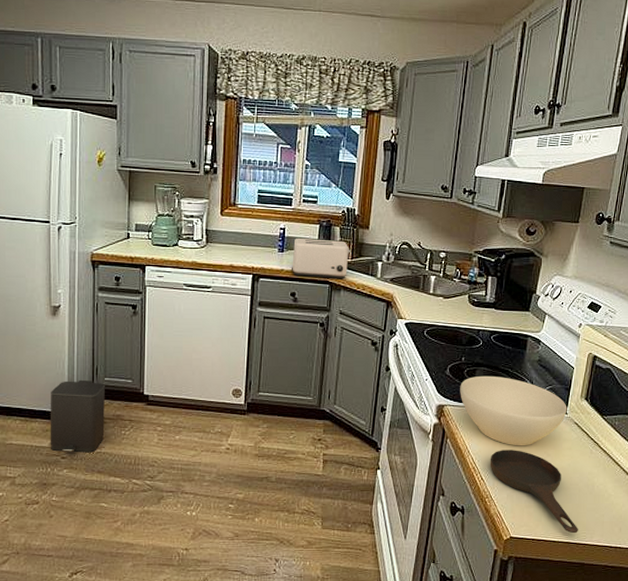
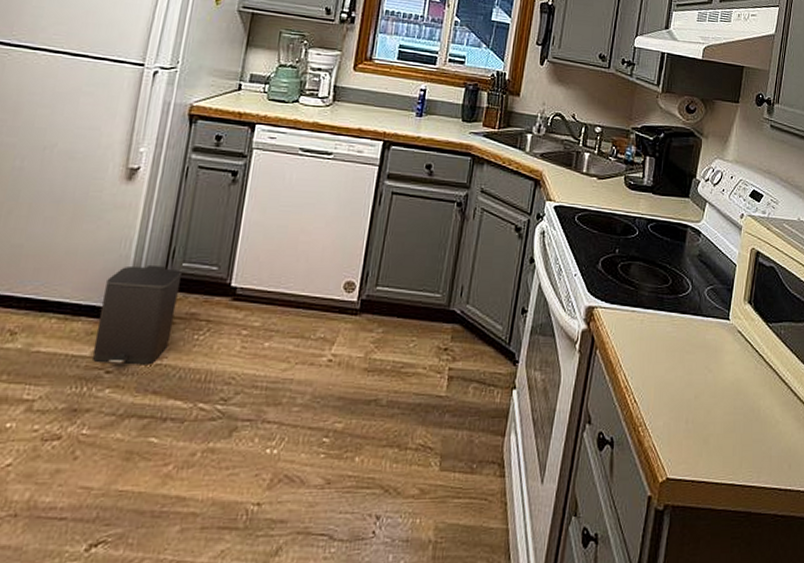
toaster: present [292,237,351,280] -> none [430,101,499,152]
bowl: present [460,375,567,446] -> none [612,271,730,360]
frying pan: present [490,450,578,534] -> none [644,364,744,473]

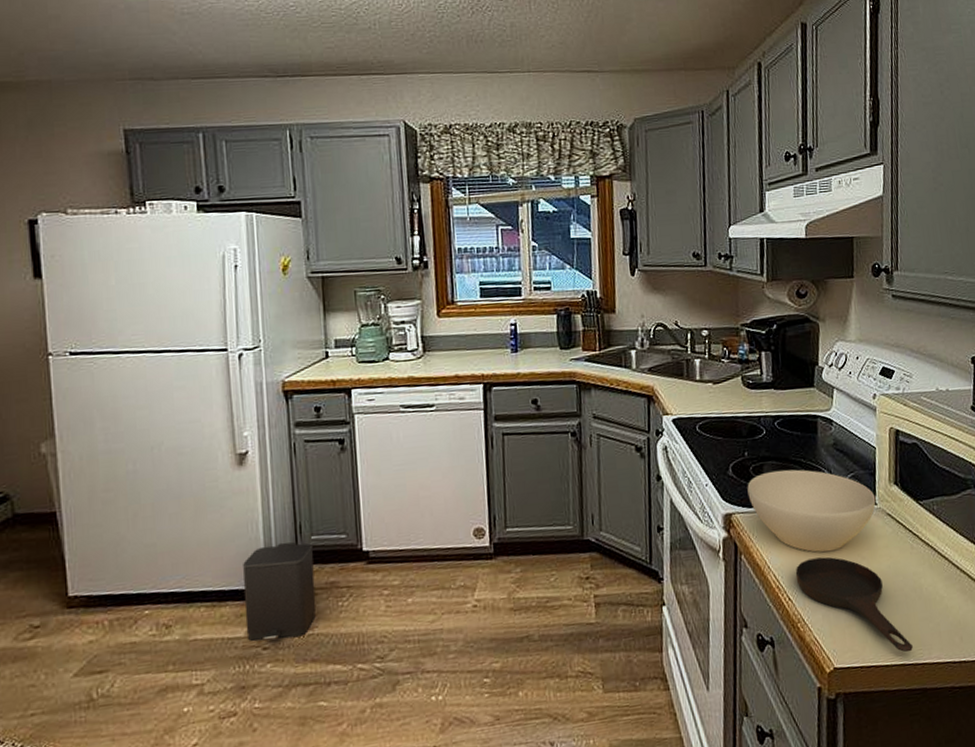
bowl: none [612,271,730,360] -> present [747,469,876,553]
frying pan: none [644,364,744,473] -> present [795,556,913,653]

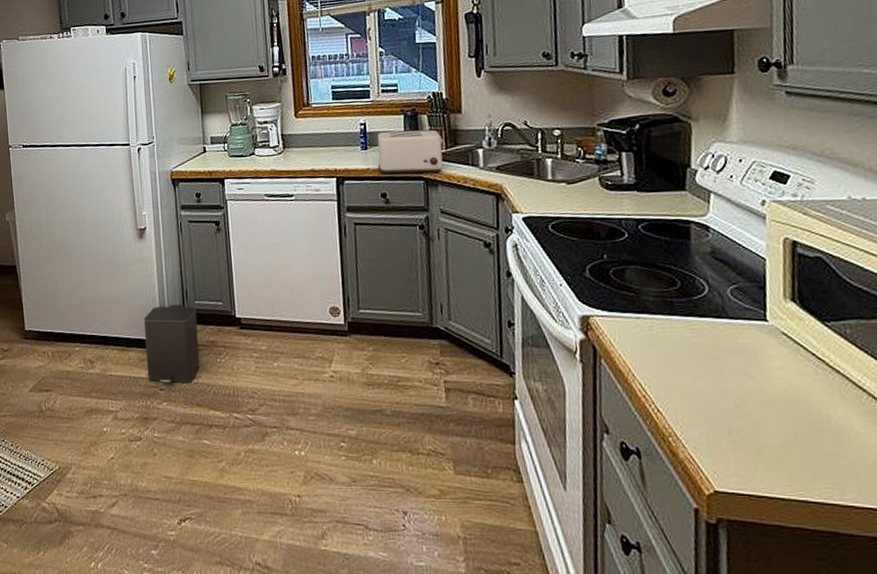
toaster: none [528,330,598,379] -> present [377,129,445,175]
bowl: present [747,469,876,553] -> none [607,275,767,367]
frying pan: present [795,556,913,653] -> none [665,371,819,489]

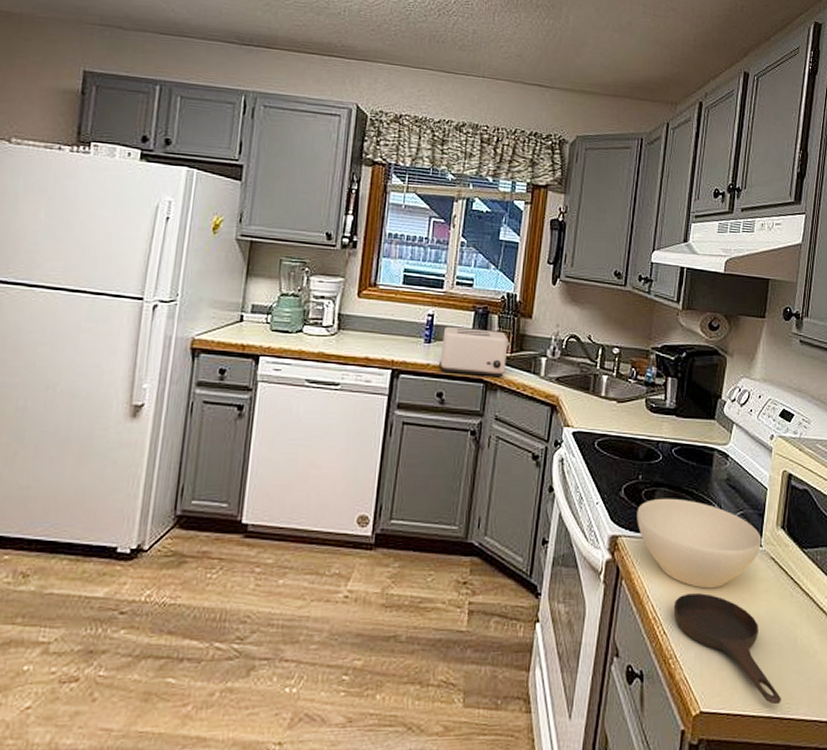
pedal bin: present [144,304,200,384] -> none [106,503,192,605]
bowl: none [607,275,767,367] -> present [637,498,762,589]
frying pan: none [665,371,819,489] -> present [673,593,781,705]

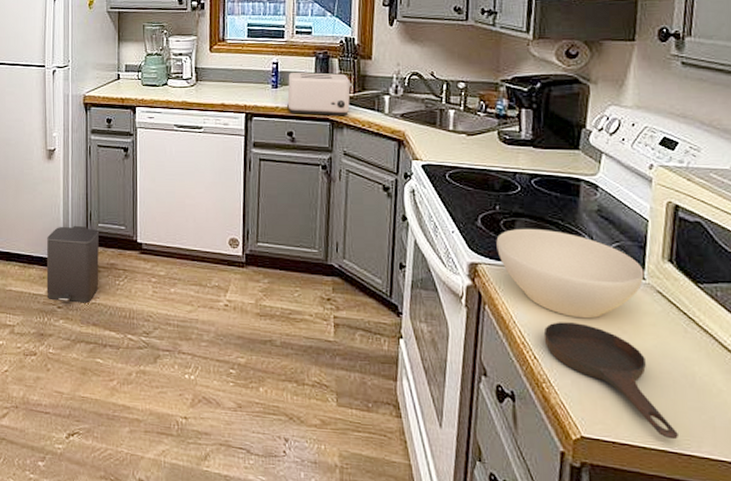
pedal bin: none [106,503,192,605] -> present [46,225,100,303]

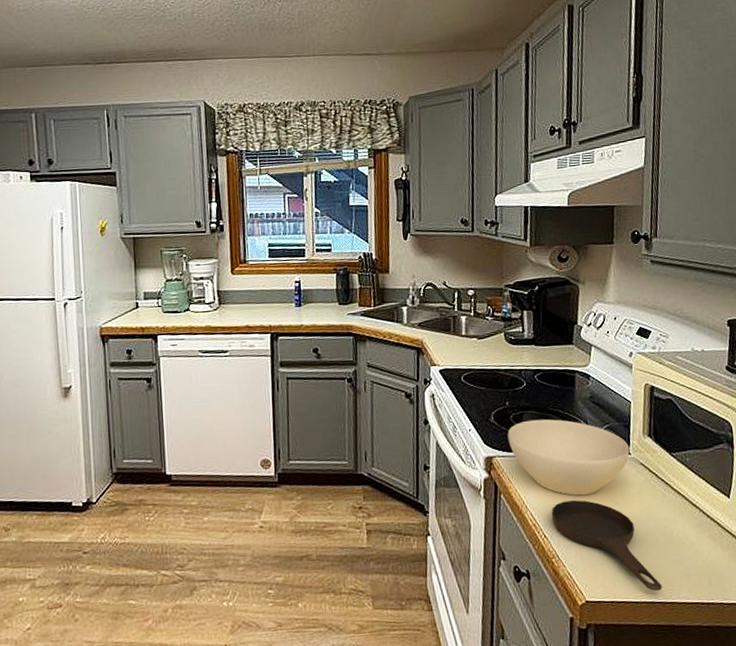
pedal bin: present [46,225,100,303] -> none [67,464,128,546]
toaster: present [287,72,353,116] -> none [311,288,373,331]

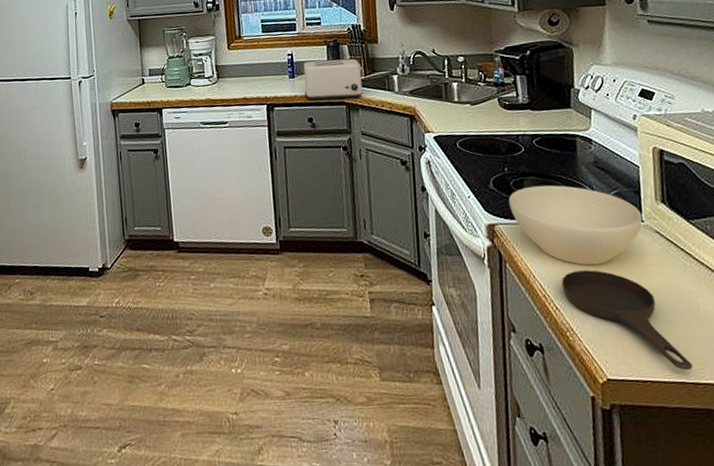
toaster: none [311,288,373,331] -> present [303,58,364,101]

